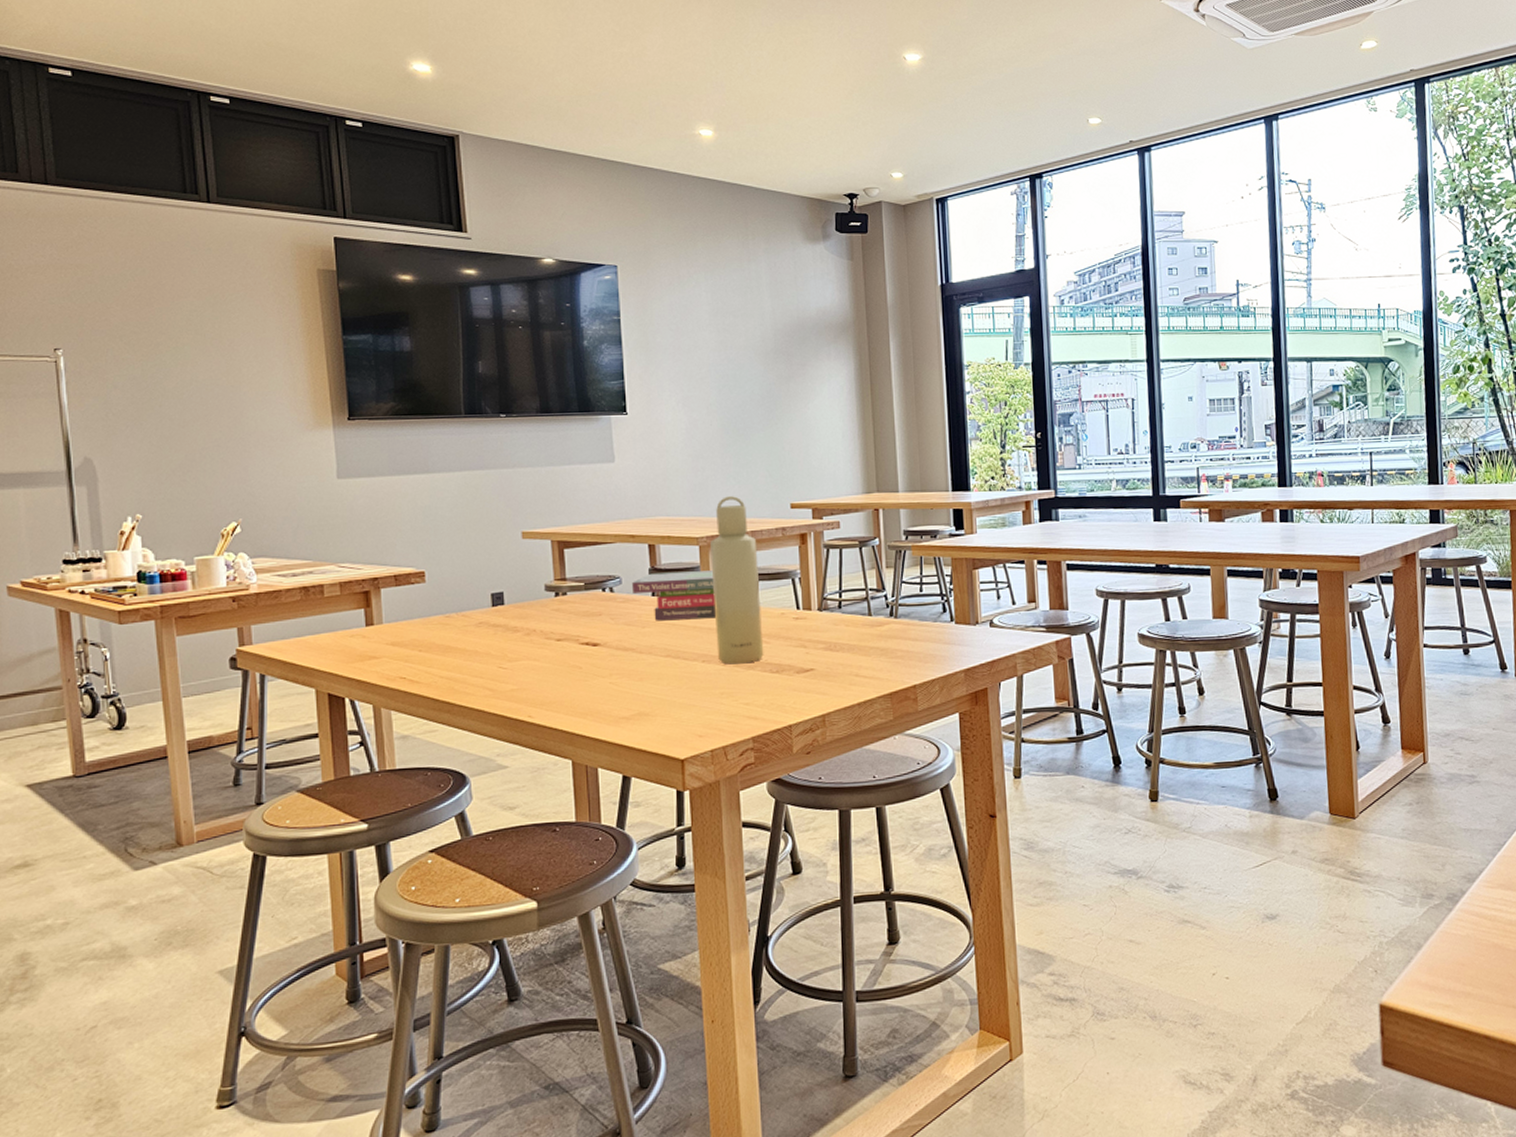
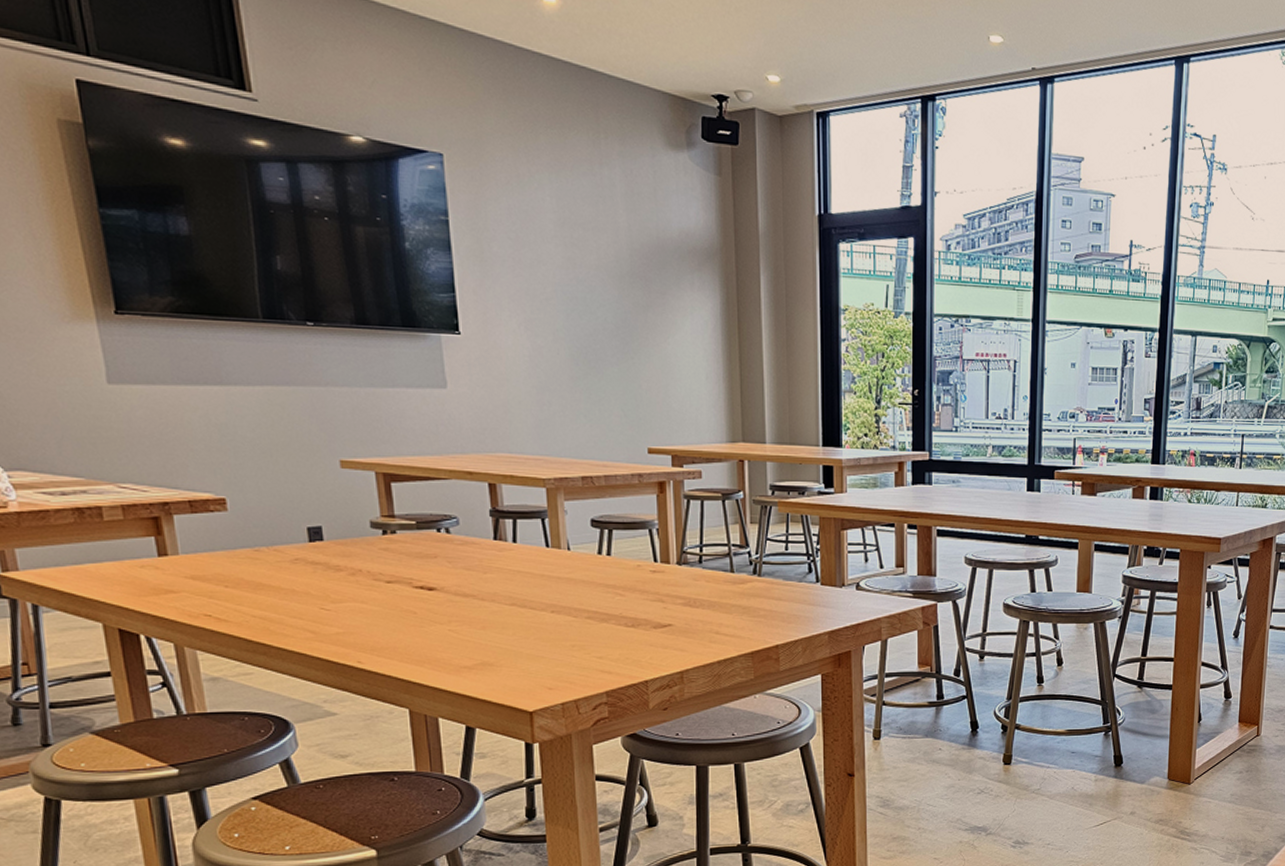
books: present [632,570,717,621] -> none [471,515,567,567]
bottle: present [710,496,764,665] -> none [559,436,619,616]

